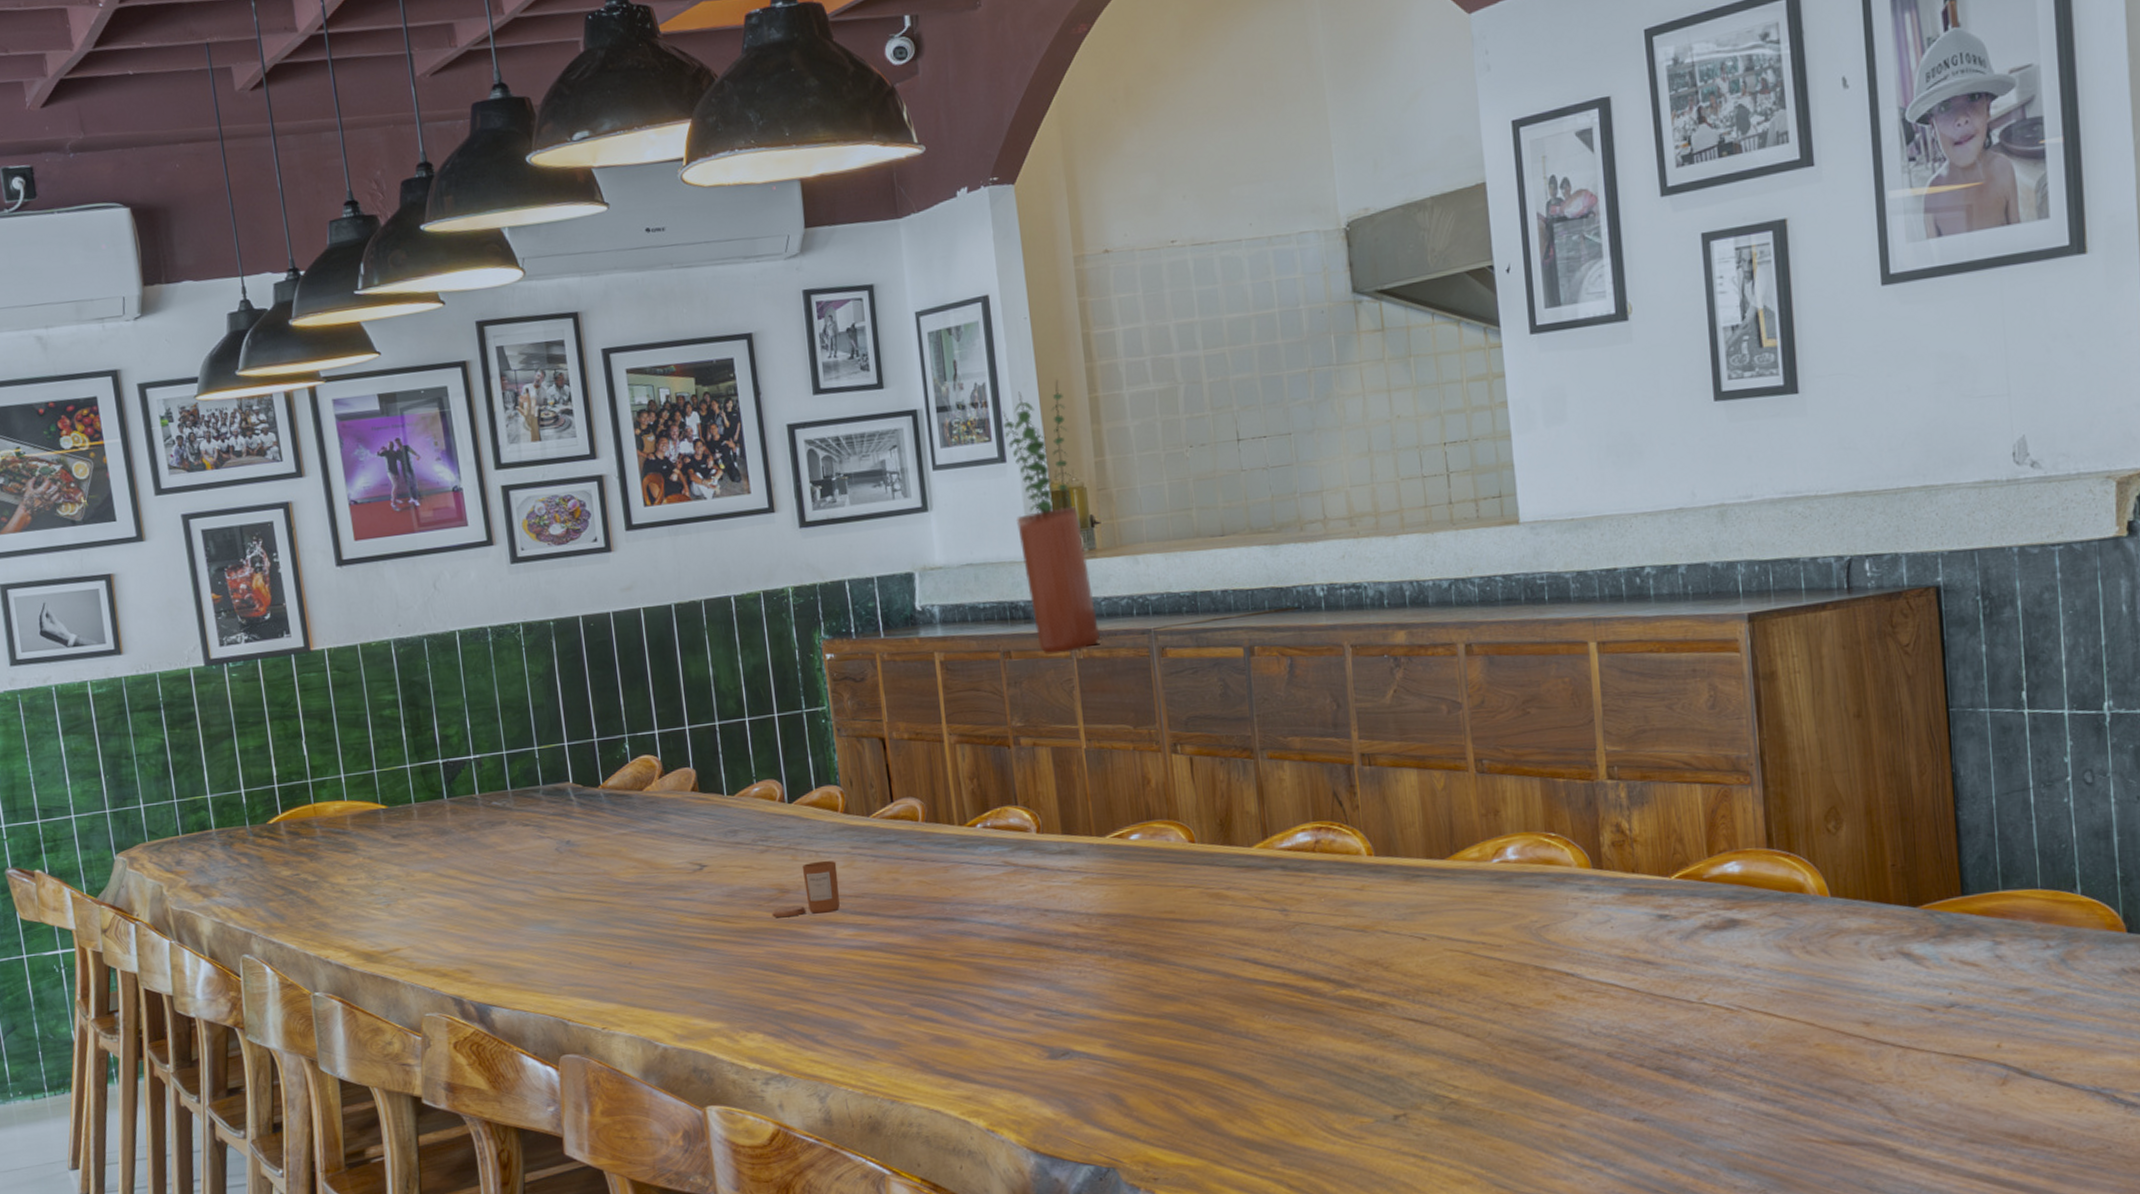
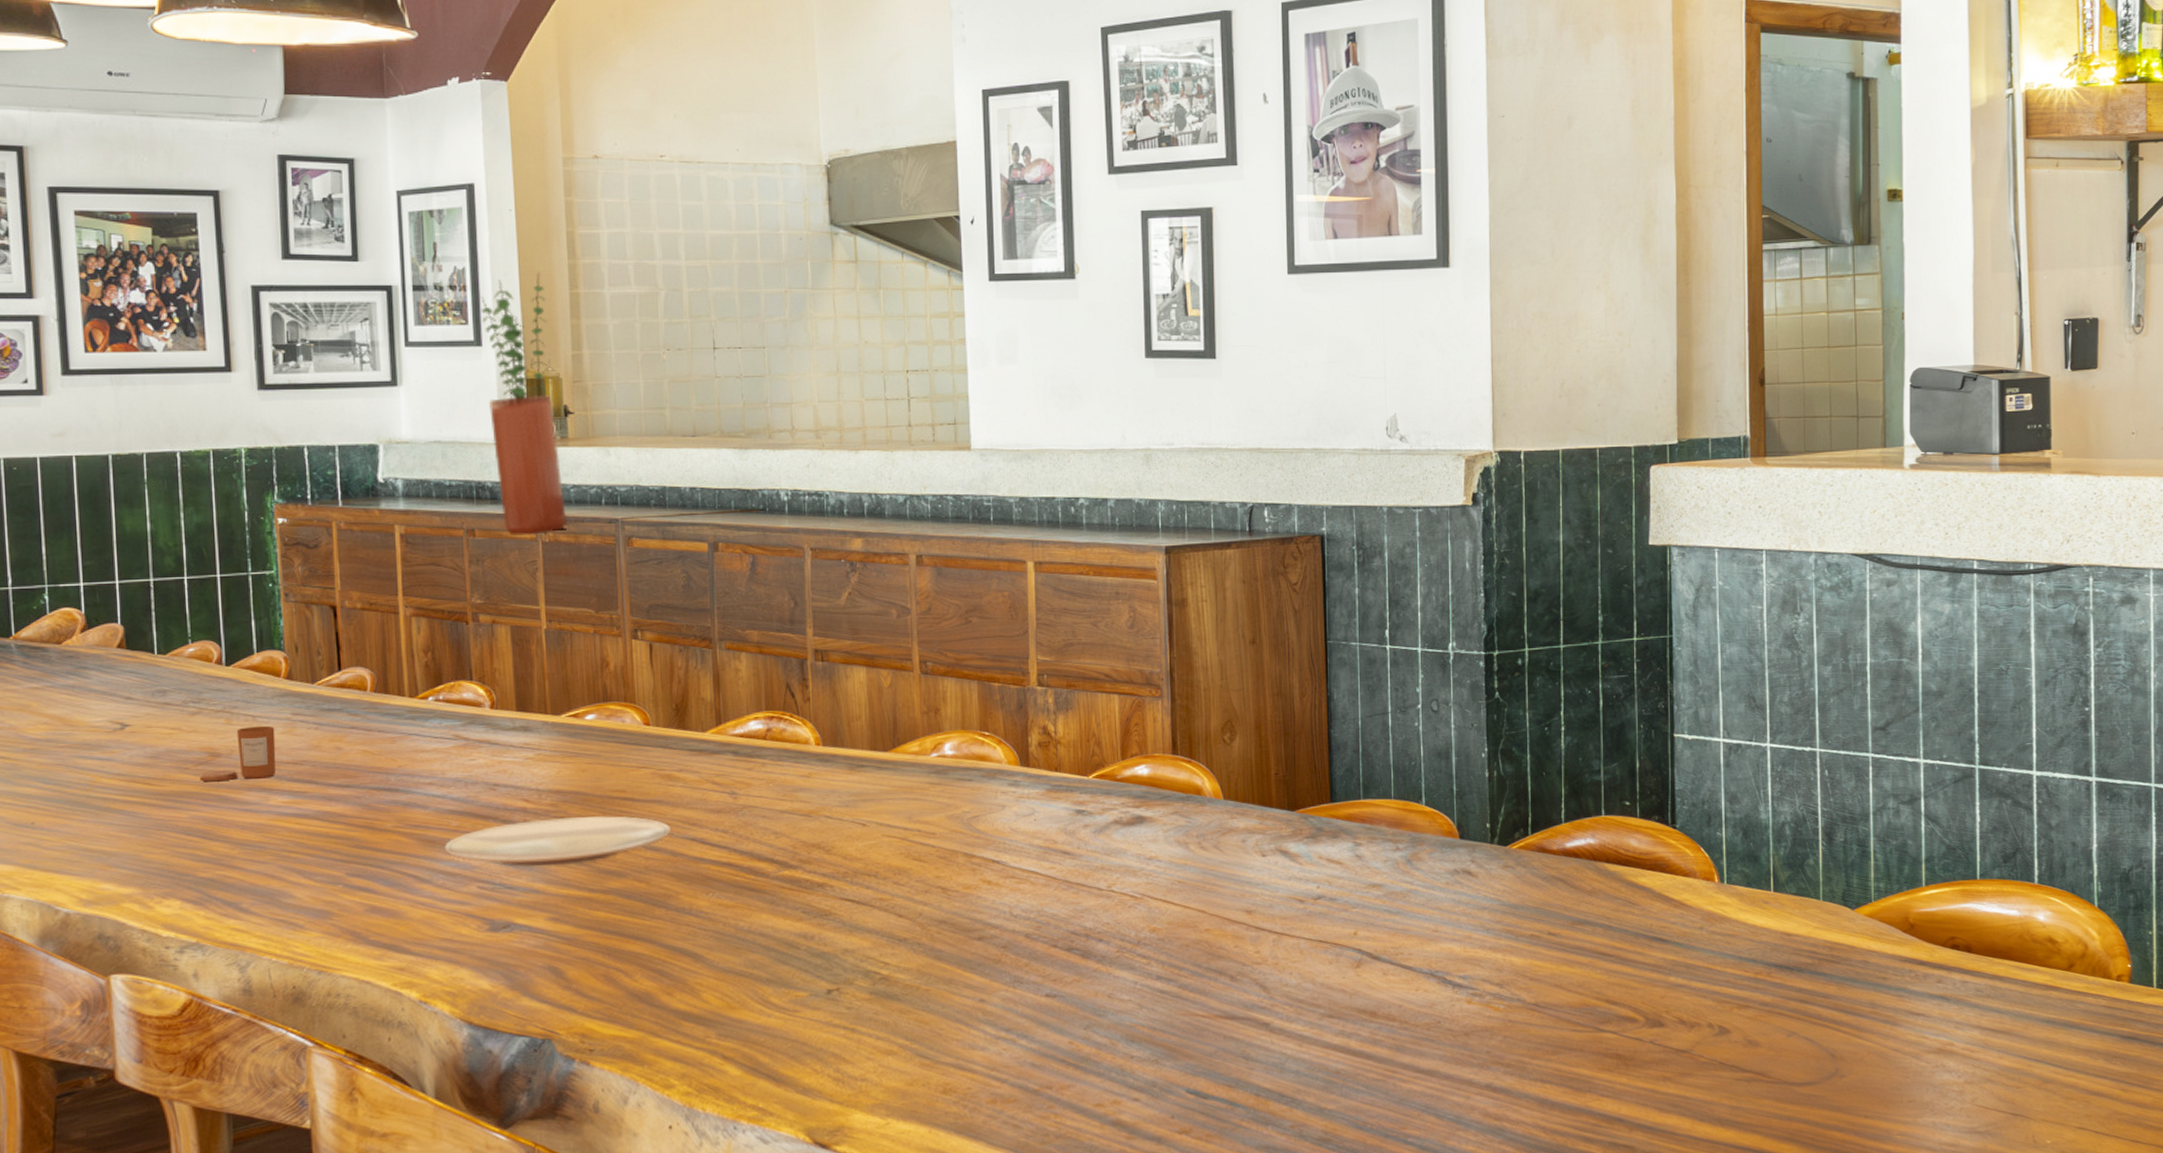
plate: none [1000,938,1222,993] -> present [444,816,670,866]

